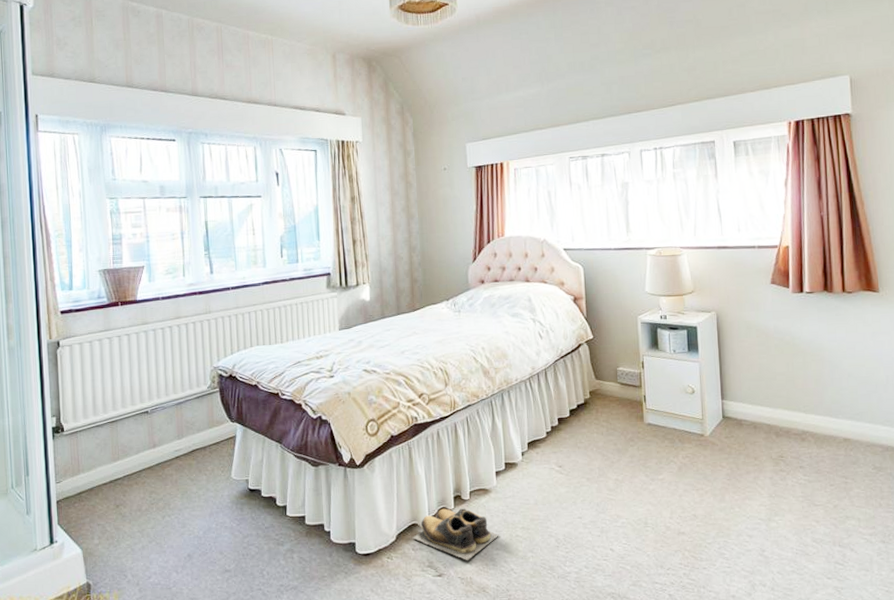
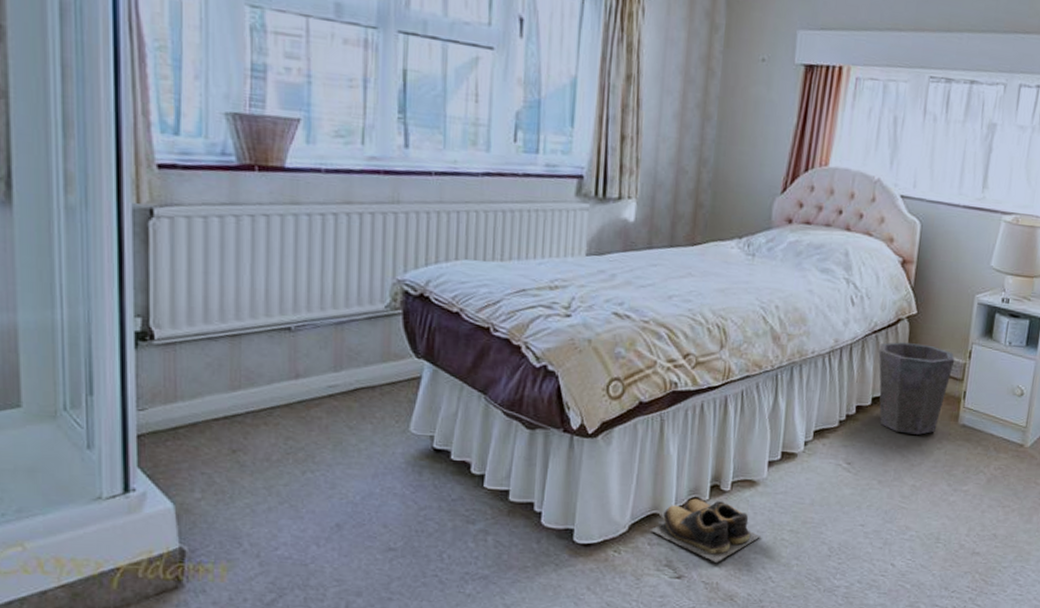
waste bin: none [568,361,631,437] -> present [878,342,955,435]

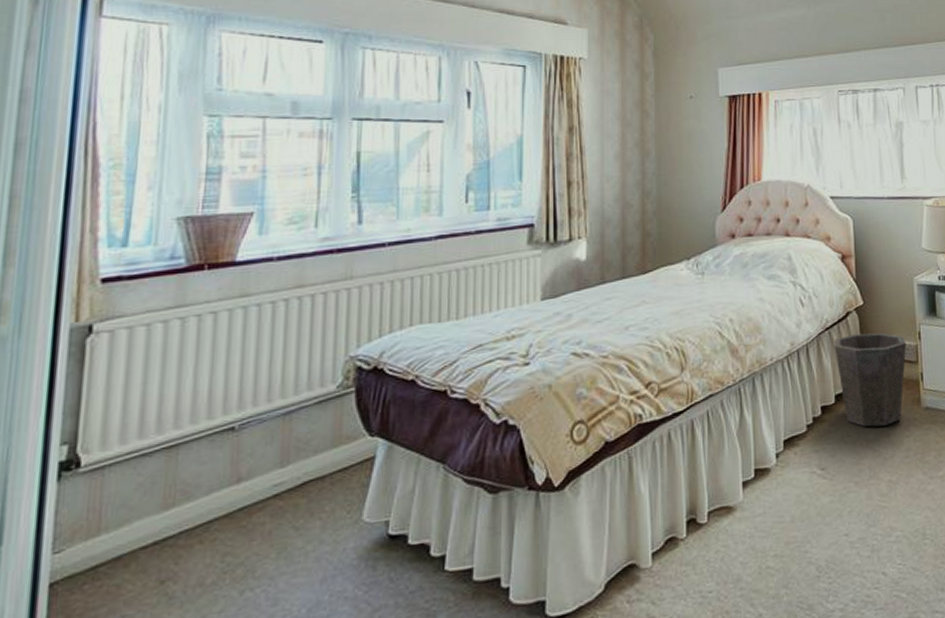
shoes: present [650,498,761,563] -> none [627,536,745,609]

